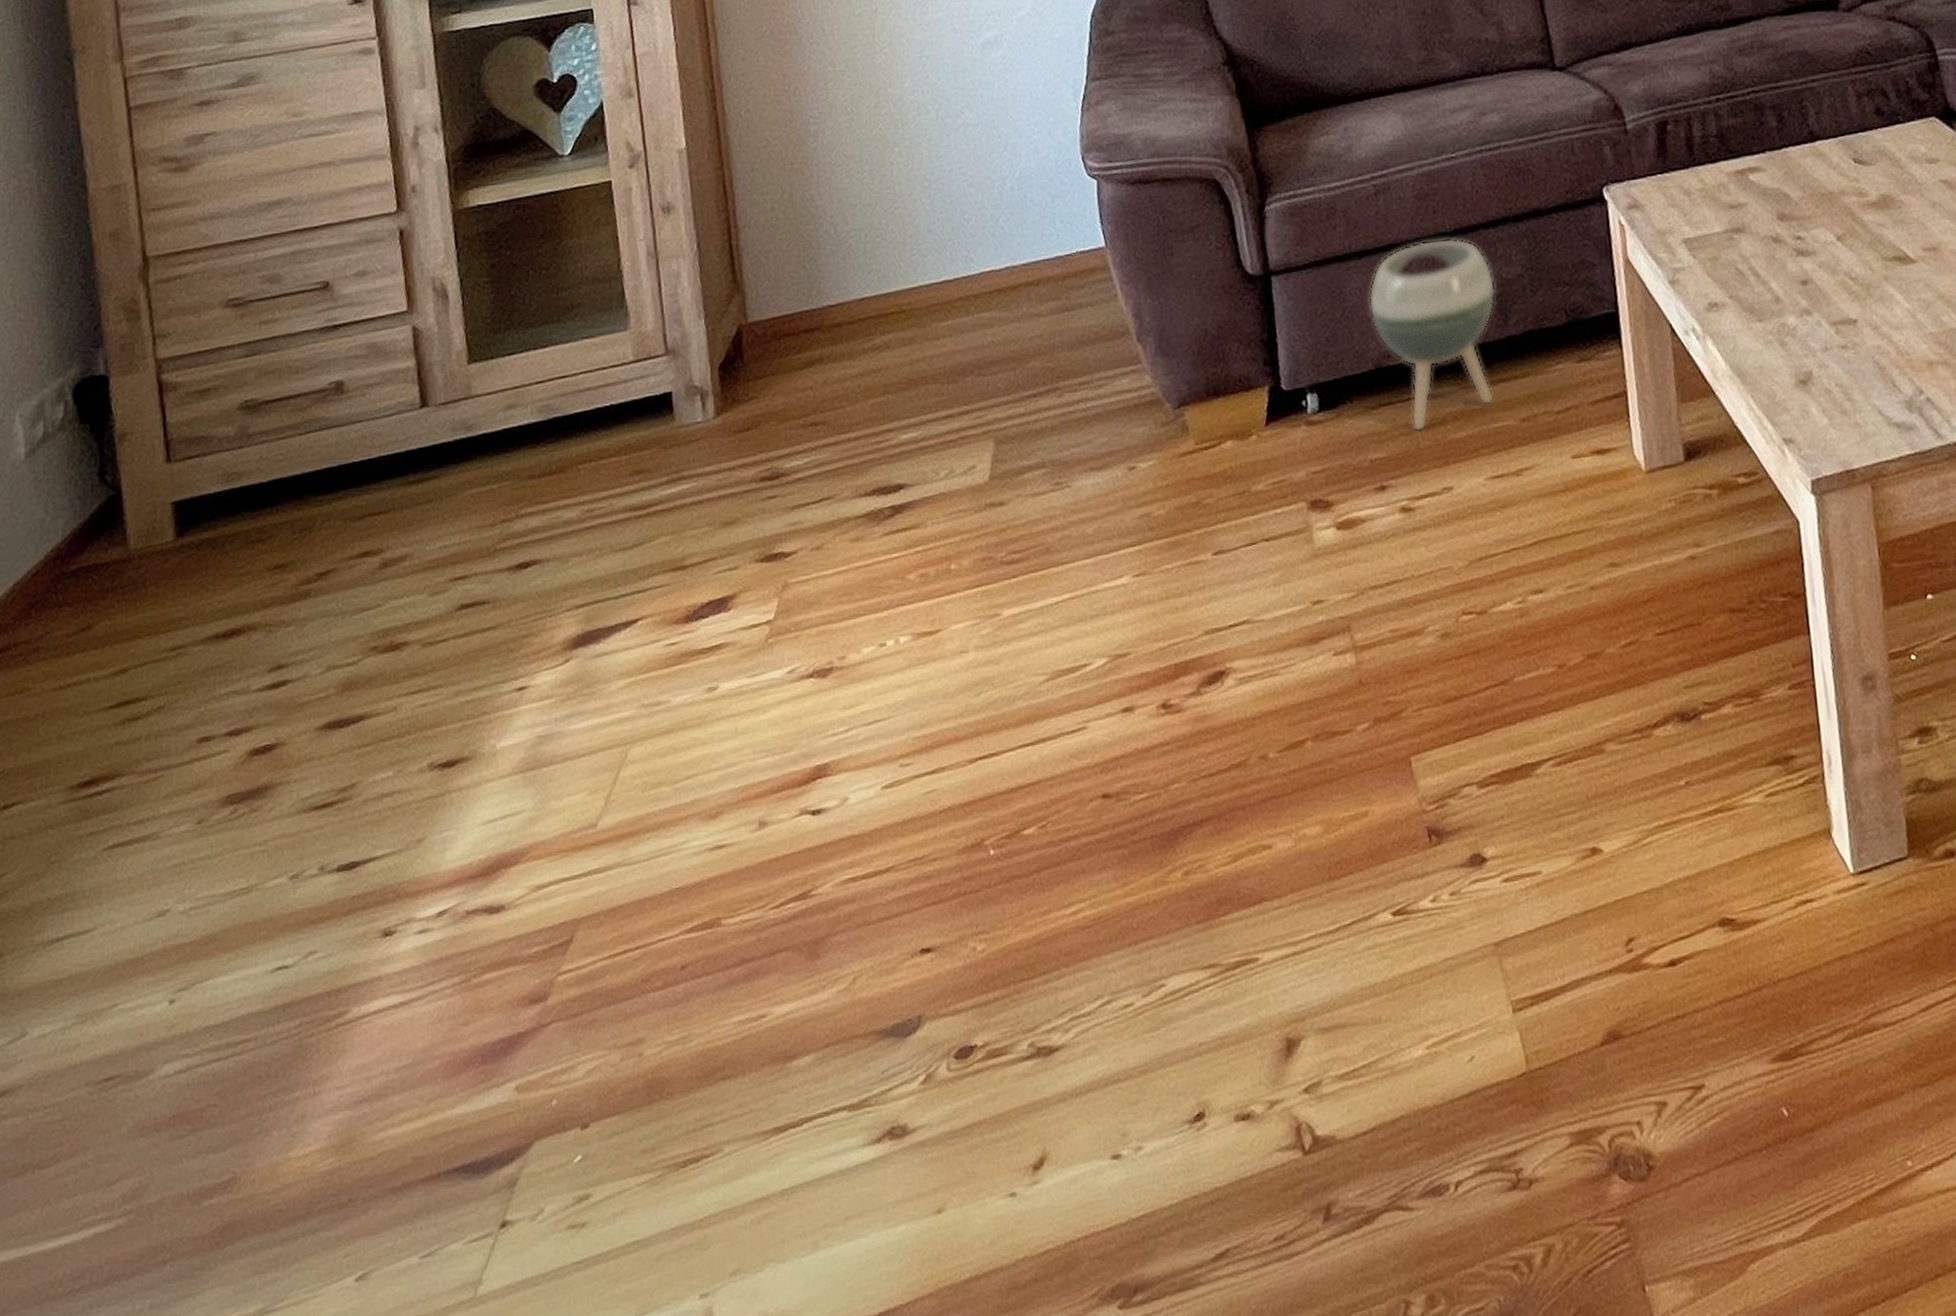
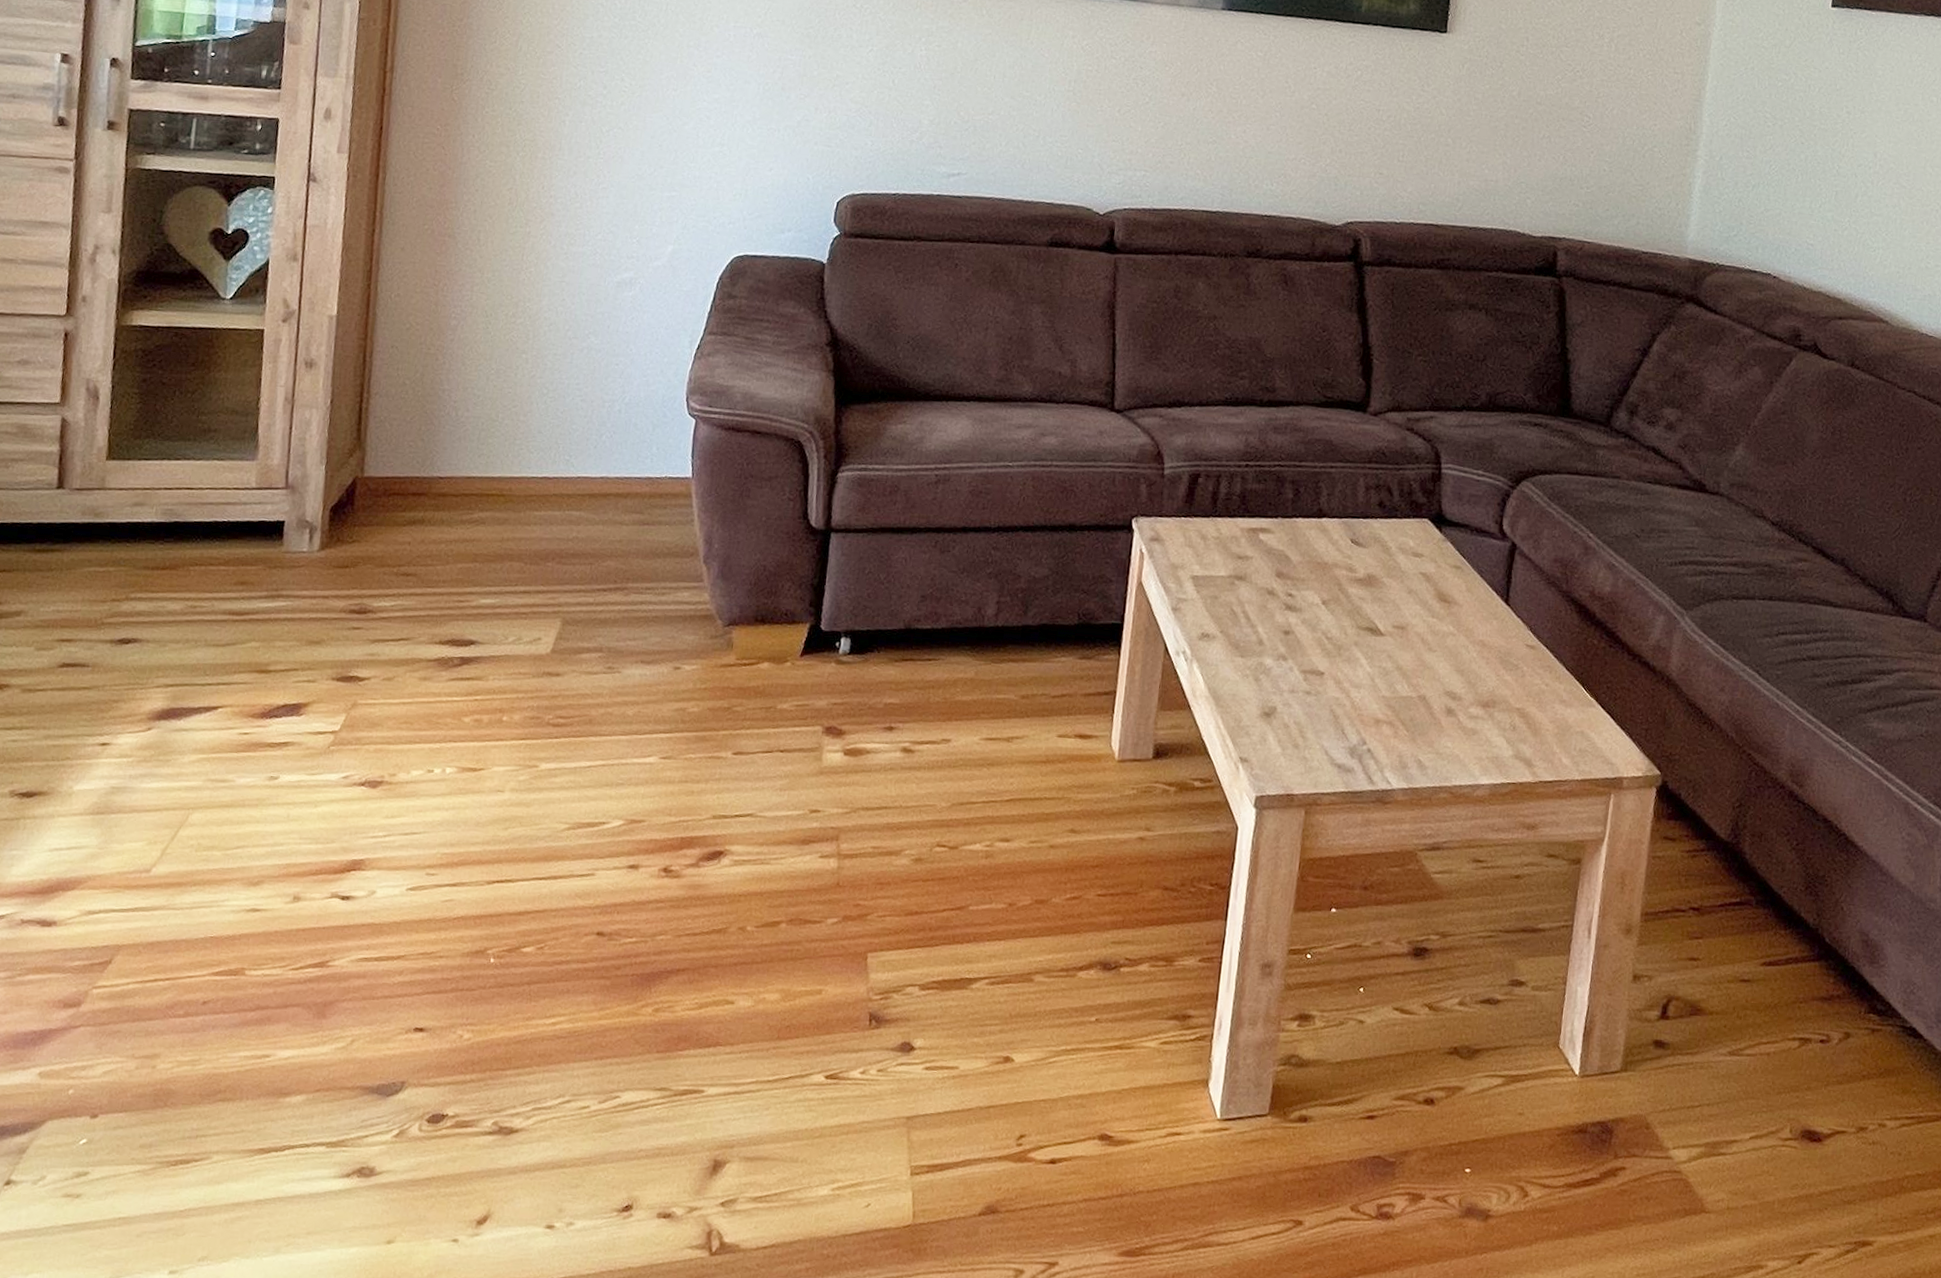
planter: present [1368,238,1496,432] -> none [910,530,1023,689]

